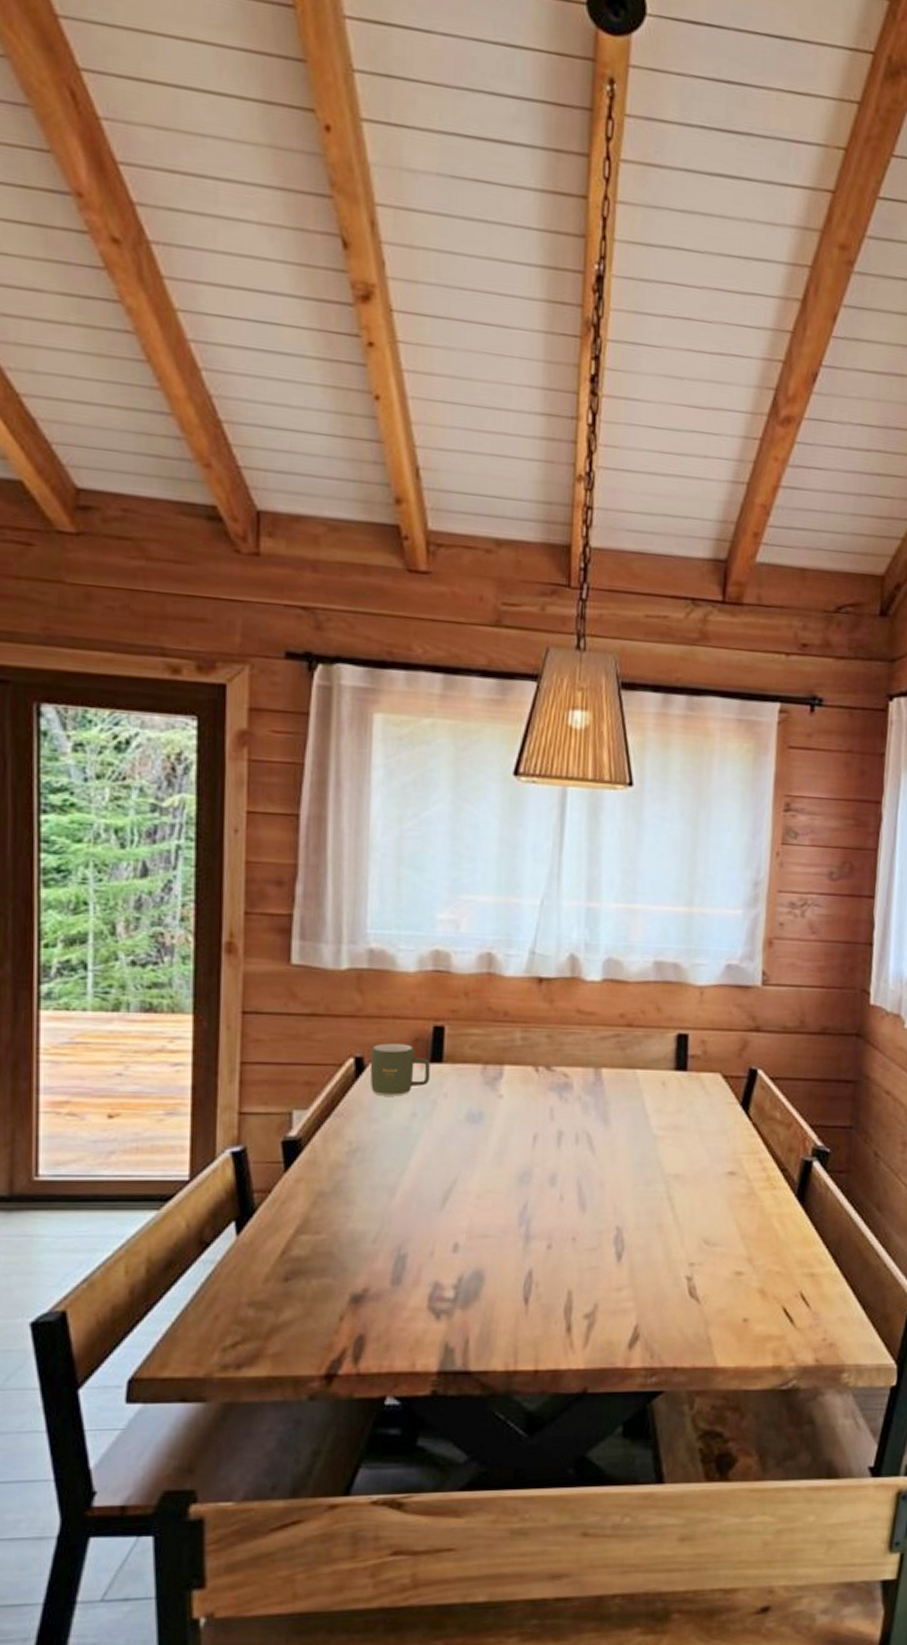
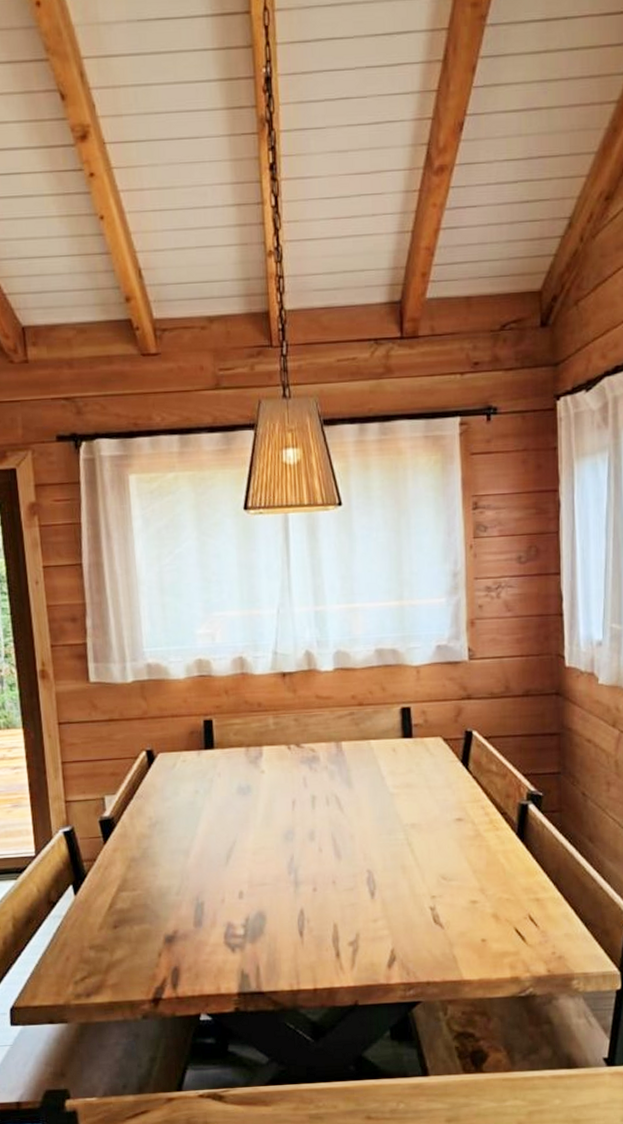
mug: present [370,1043,430,1096] -> none [157,736,205,779]

